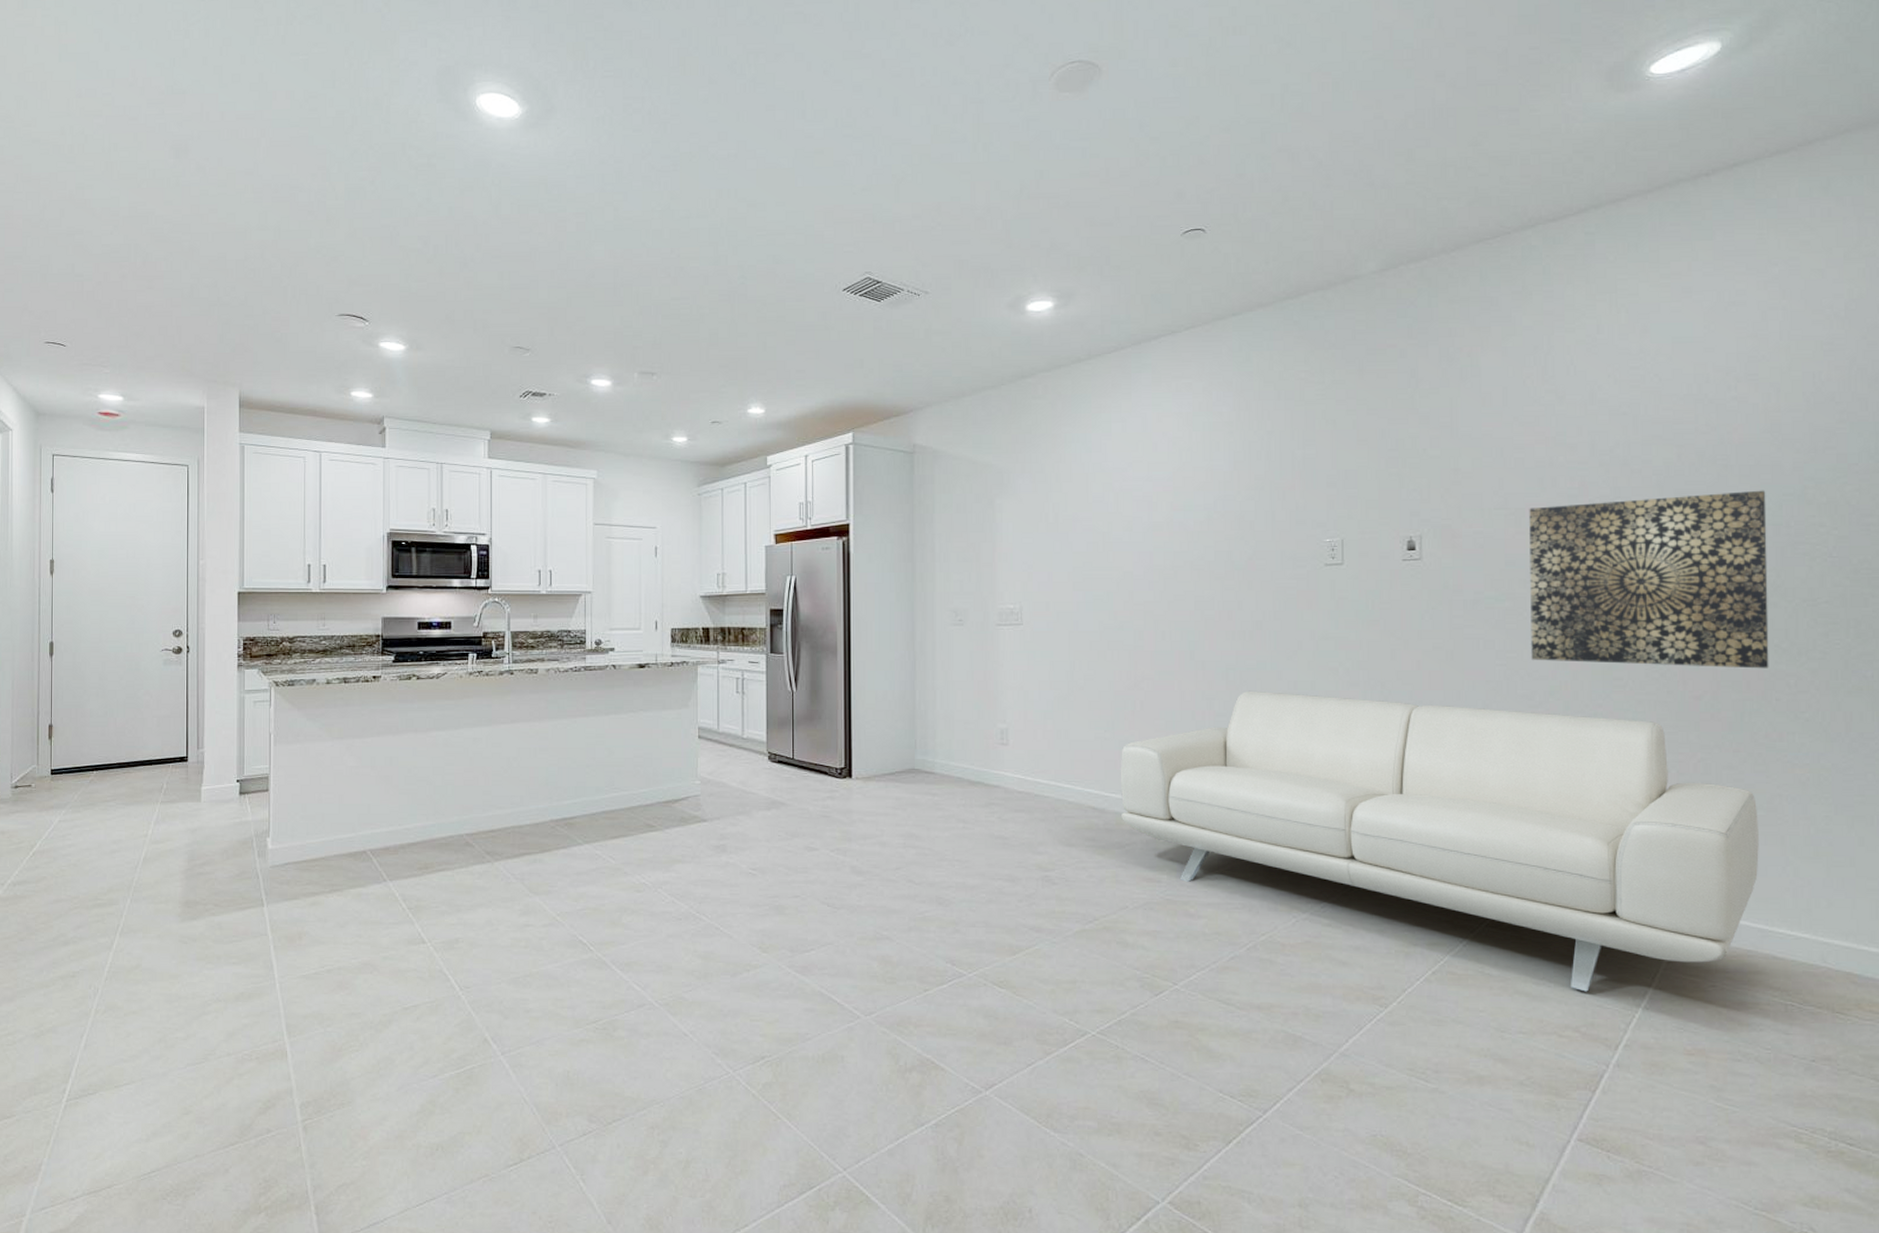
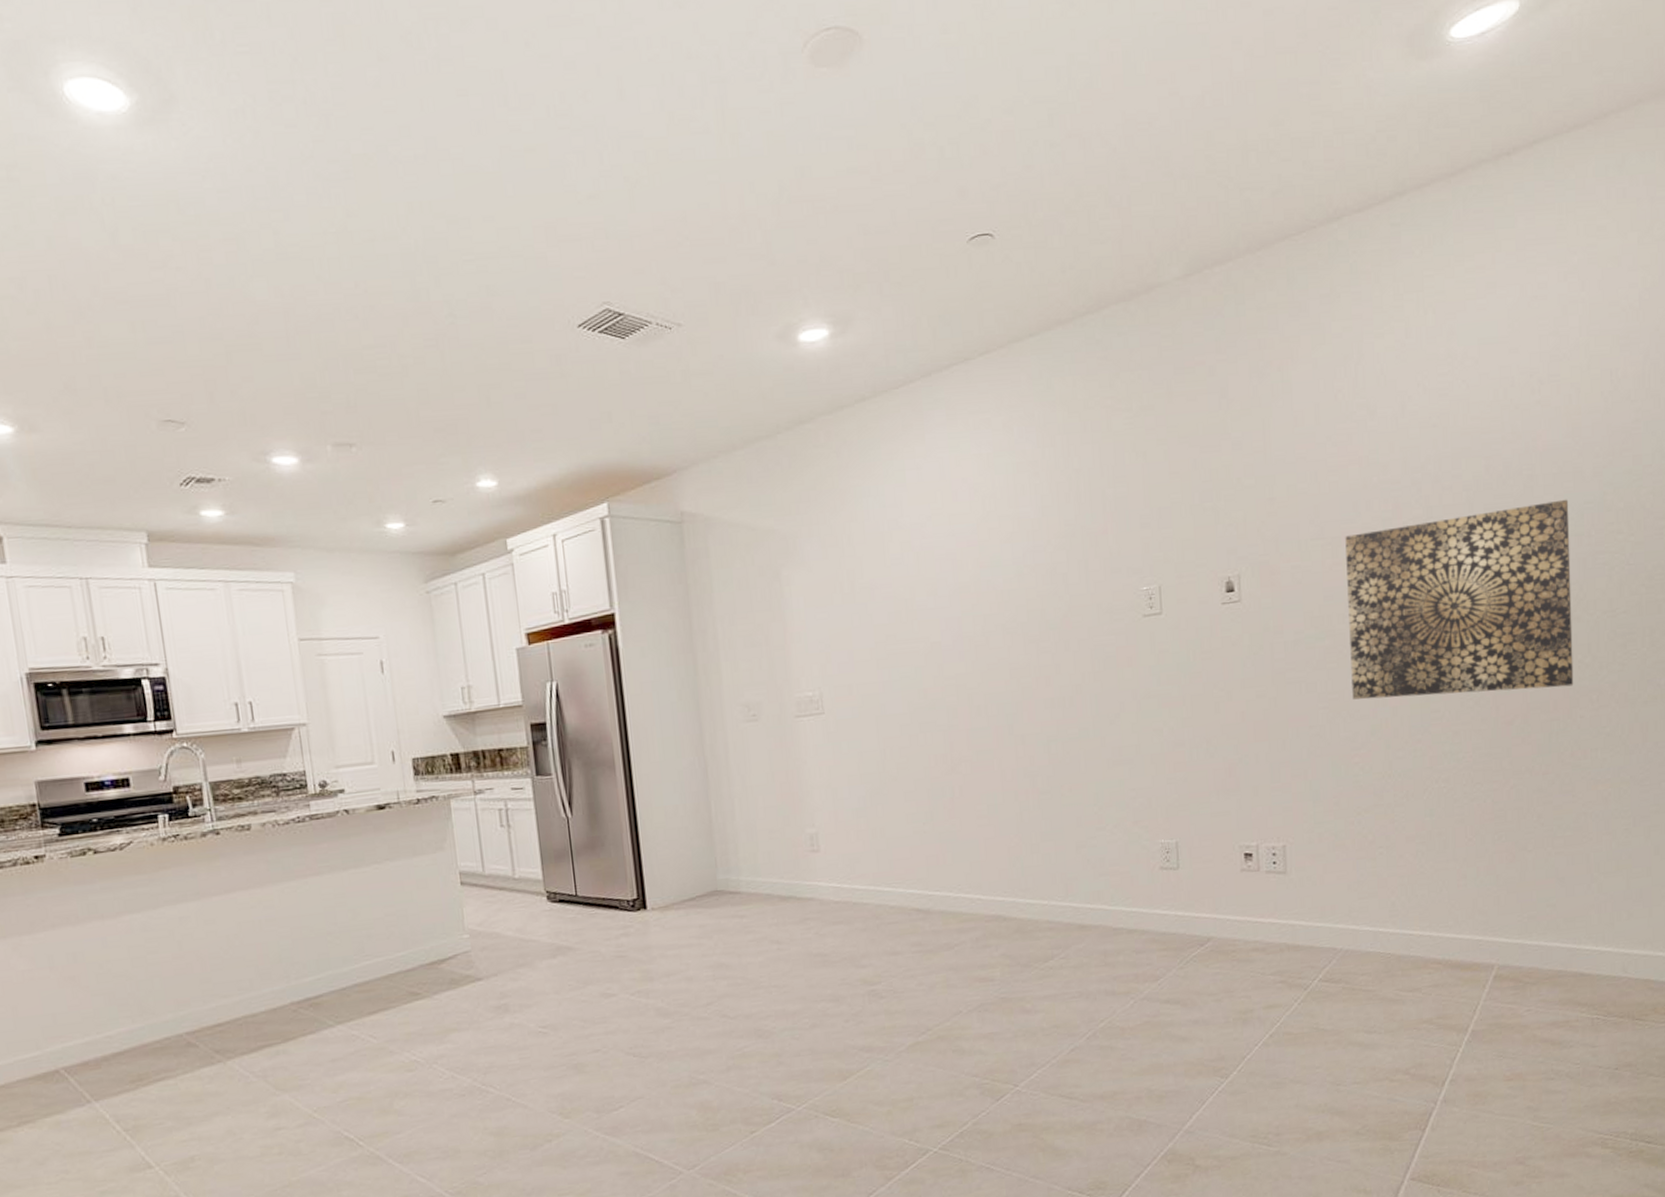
sofa: present [1120,690,1759,992] -> none [942,751,1567,1034]

